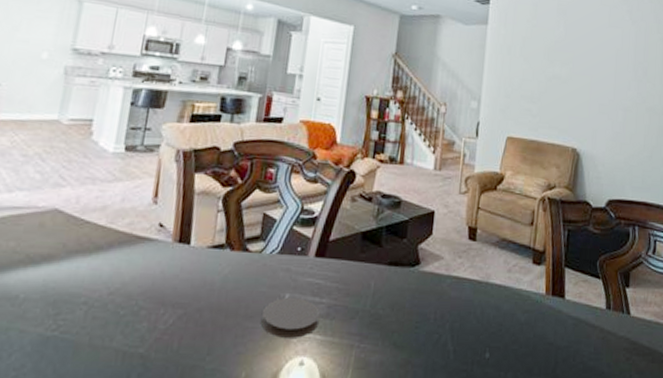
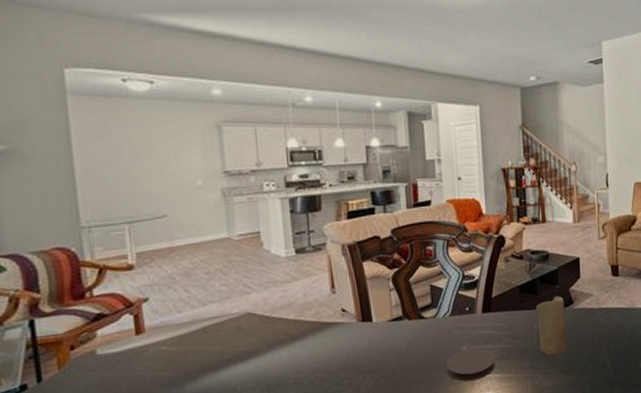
candle: none [373,252,410,325] -> present [535,296,566,356]

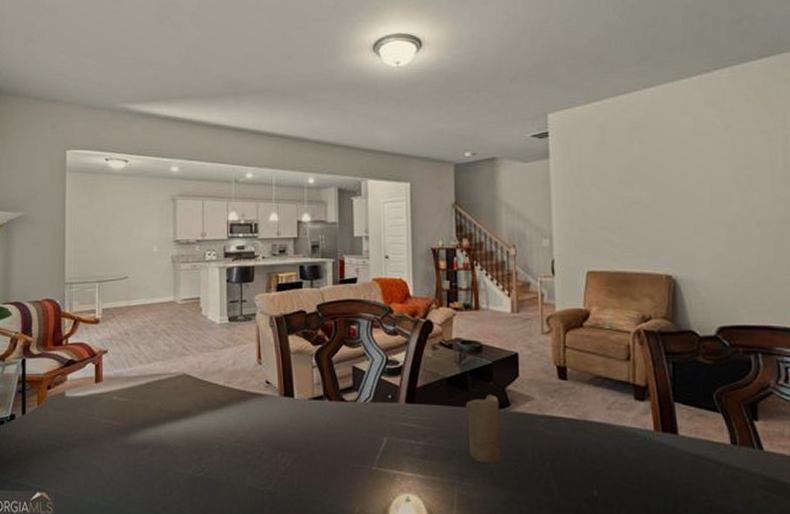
coaster: present [446,348,495,382] -> none [366,440,418,477]

